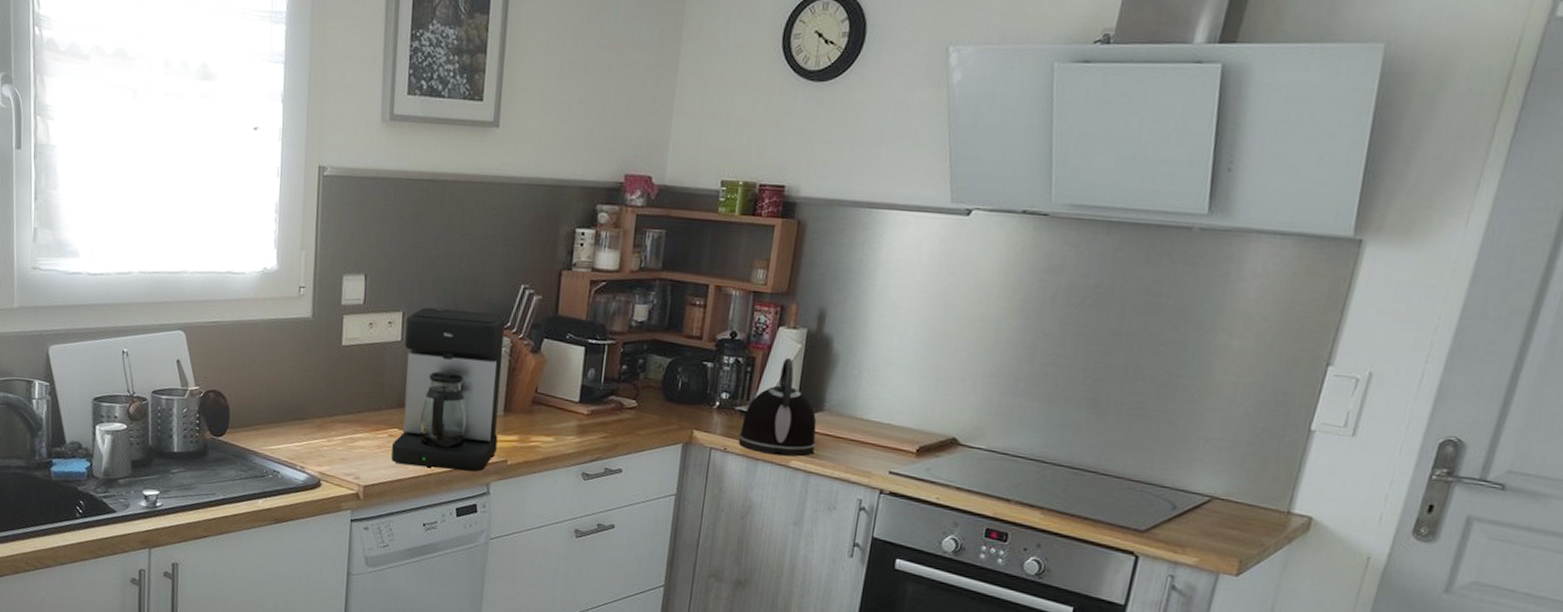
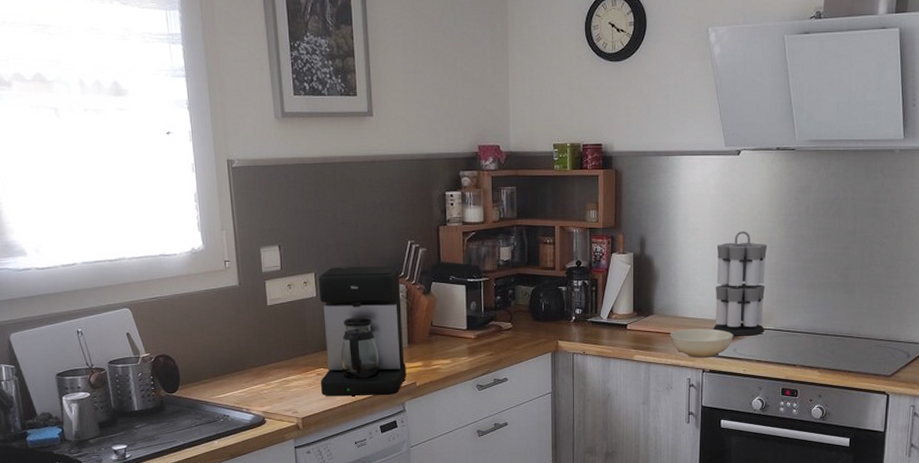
kettle: present [738,357,817,458] -> none [593,276,652,353]
bowl: none [841,434,929,477] -> present [669,328,734,359]
spice rack: none [902,315,993,455] -> present [713,231,768,336]

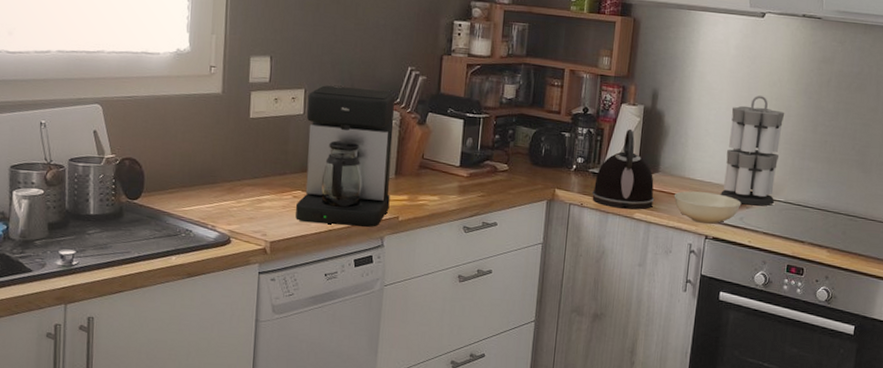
kettle: none [593,276,652,353] -> present [592,128,655,211]

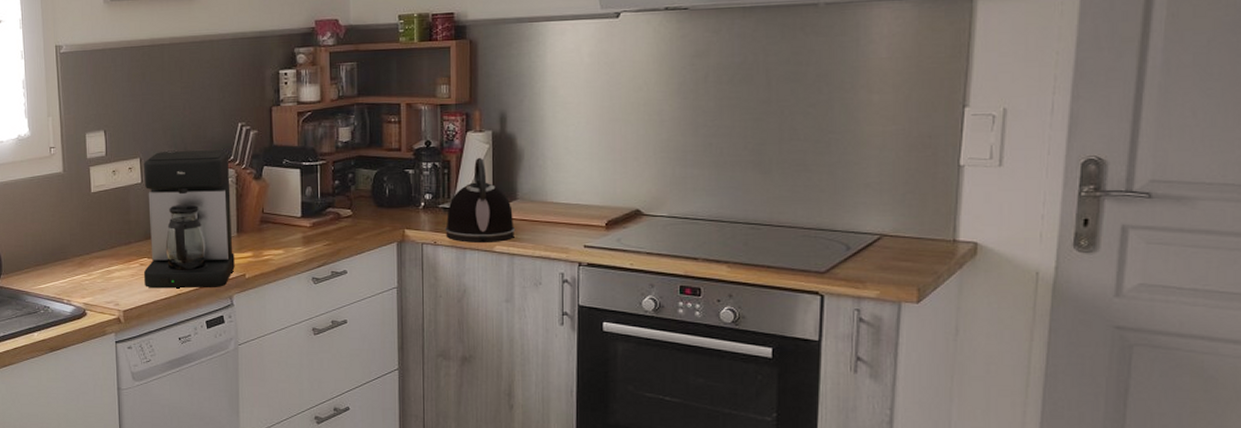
bowl: present [674,191,742,225] -> none [537,215,617,250]
spice rack: present [720,95,785,206] -> none [591,103,657,224]

